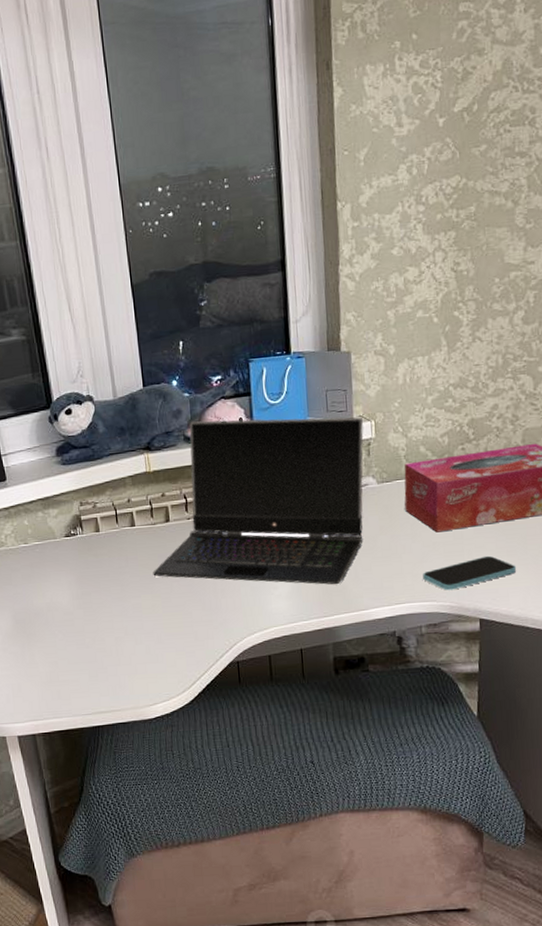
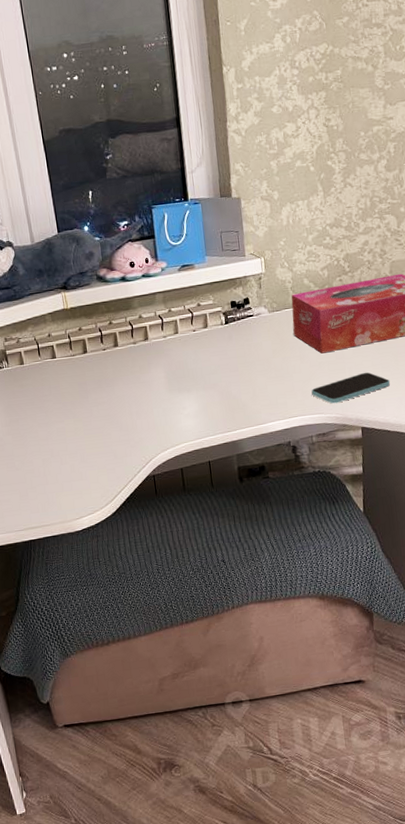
laptop computer: present [153,417,364,585] -> none [74,255,259,403]

